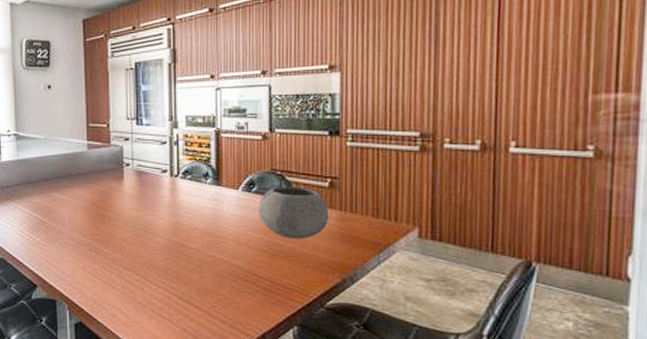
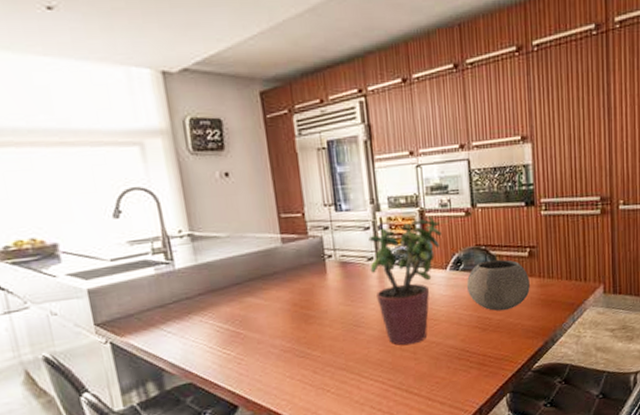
potted plant: none [163,136,236,258] -> present [368,216,442,345]

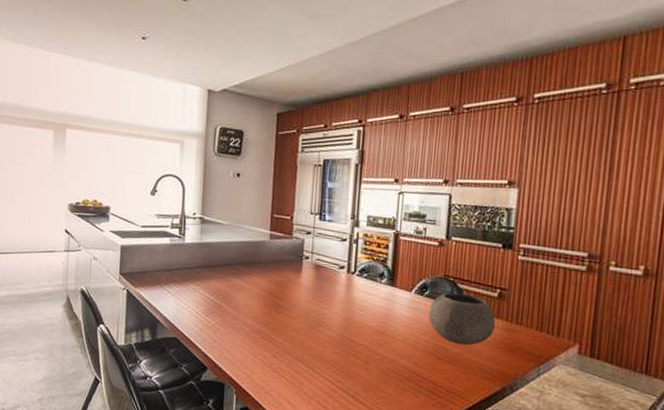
potted plant: present [368,216,442,345] -> none [340,239,412,355]

